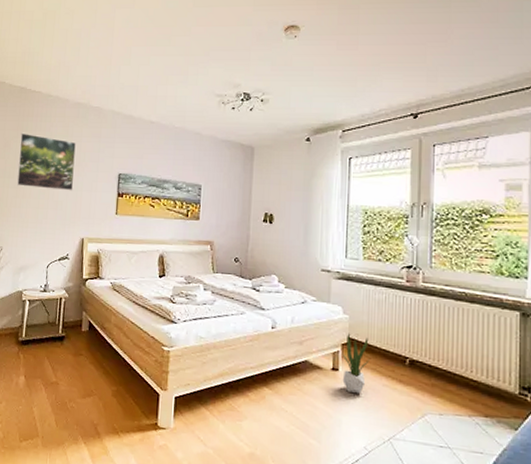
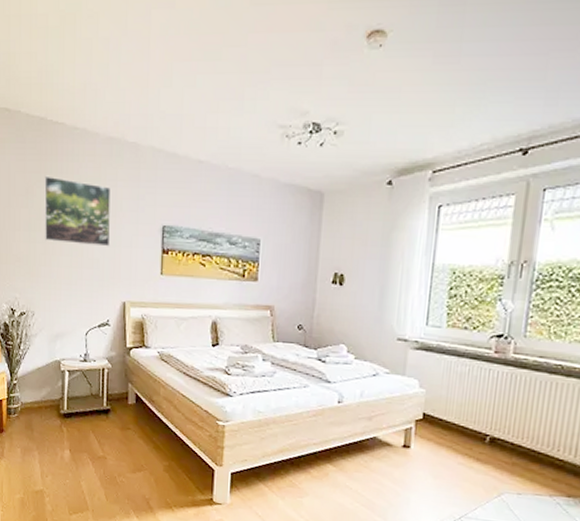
potted plant: present [342,333,370,393] -> none [413,408,446,471]

